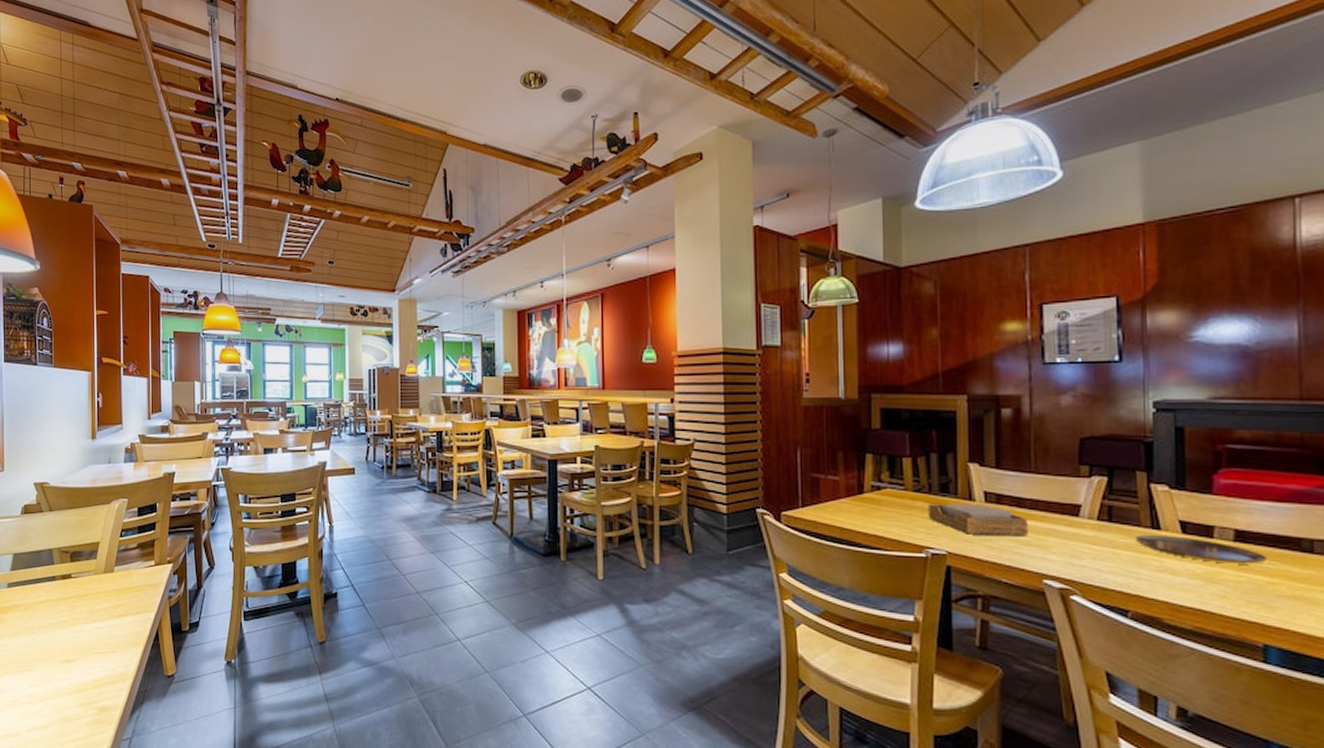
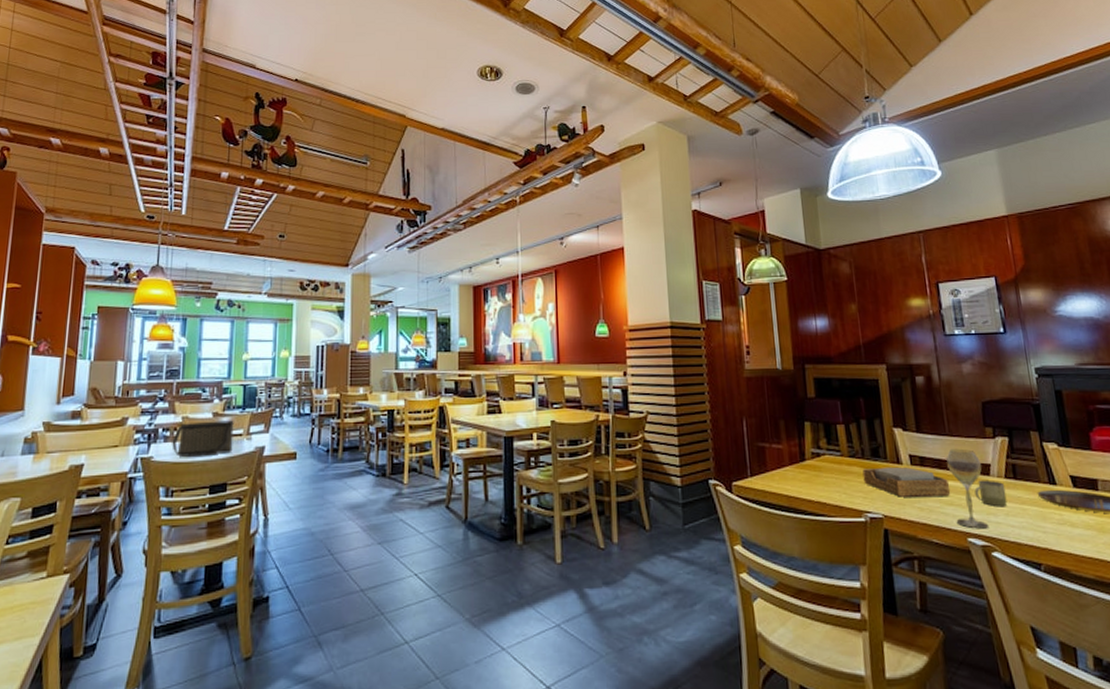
handbag: none [246,437,299,470] -> present [172,420,234,458]
wineglass: none [1028,487,1071,572] -> present [946,448,990,529]
cup: none [1058,521,1096,550] -> present [974,479,1008,507]

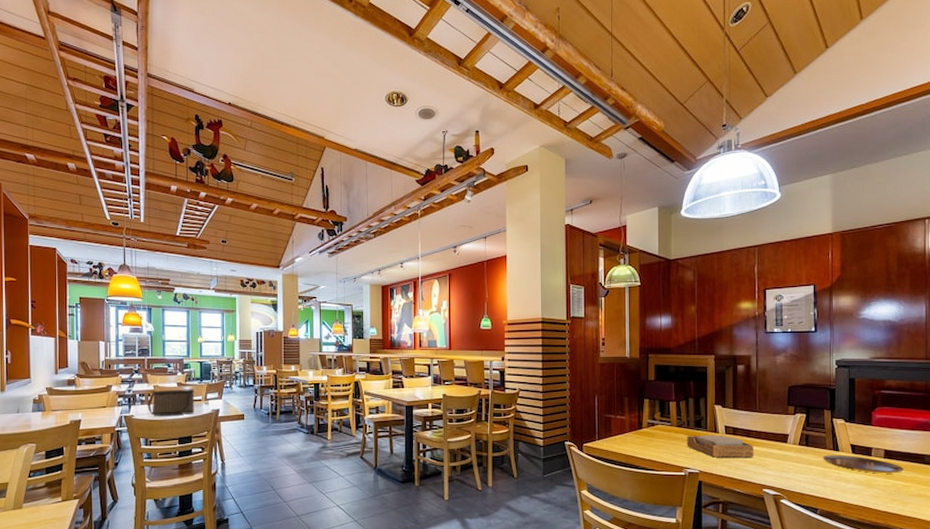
wineglass: present [946,448,990,529] -> none [754,422,781,483]
cup: present [974,479,1008,507] -> none [773,446,798,467]

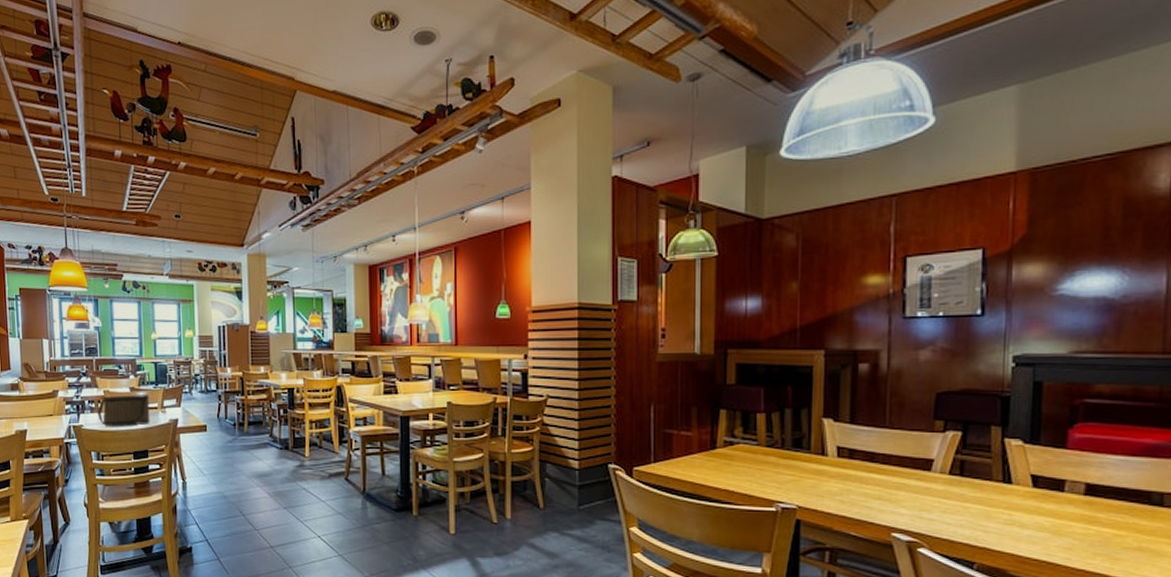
napkin holder: present [687,434,754,459] -> none [780,458,880,491]
plate: present [822,454,904,474] -> none [985,488,1116,517]

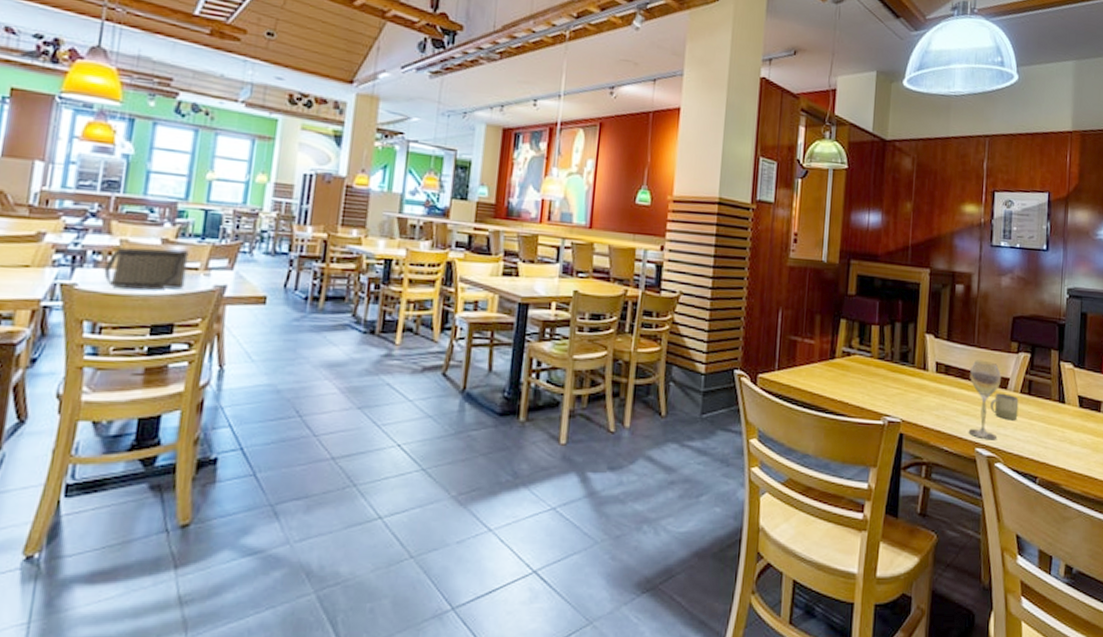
wineglass: none [881,442,922,525] -> present [968,360,1001,440]
cup: none [909,475,947,504] -> present [990,393,1019,421]

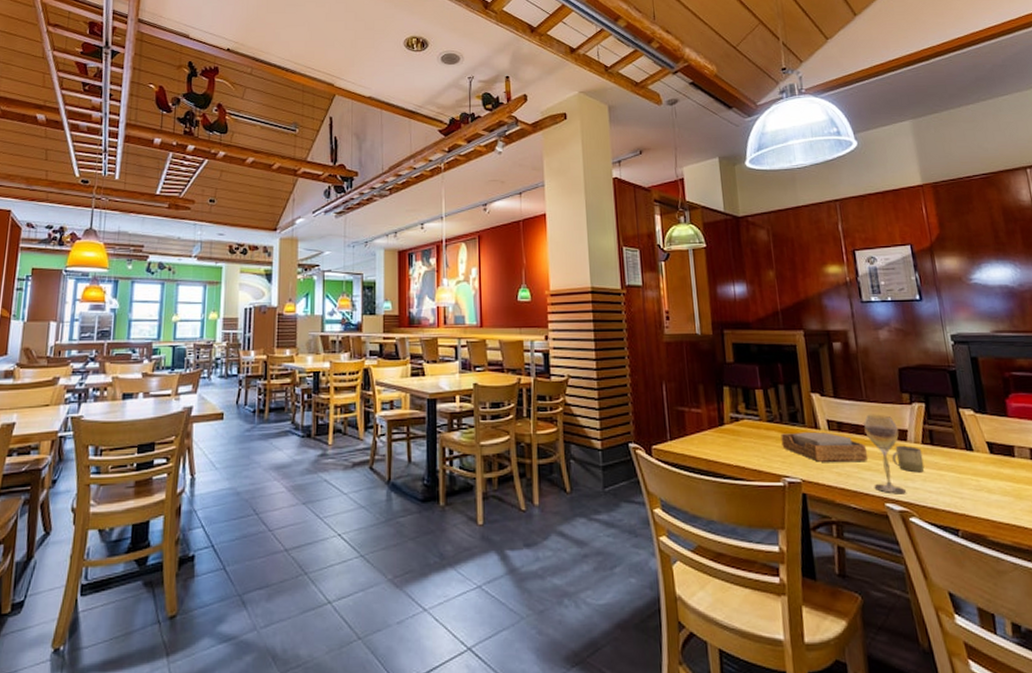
handbag: present [103,247,189,290] -> none [101,381,163,417]
napkin holder: none [888,372,969,407] -> present [780,431,869,463]

